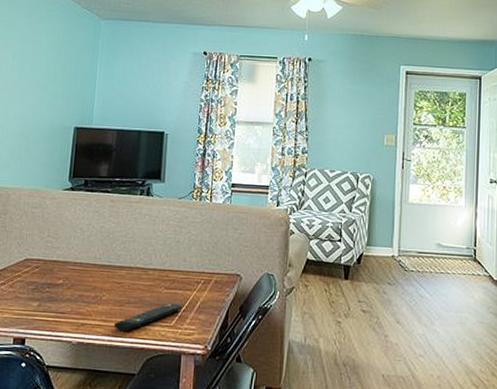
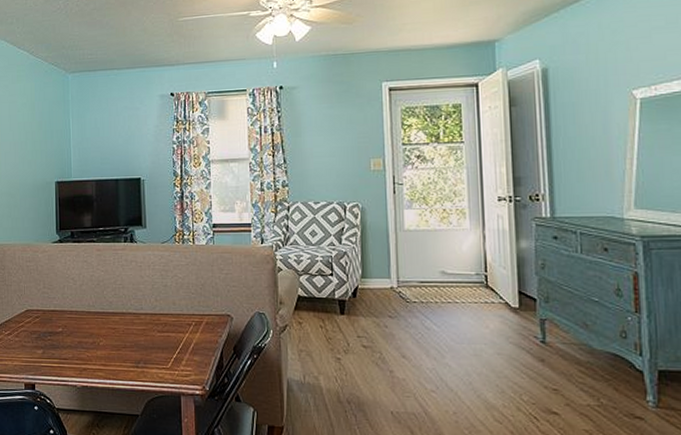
remote control: present [113,303,183,332] -> none [113,346,177,375]

